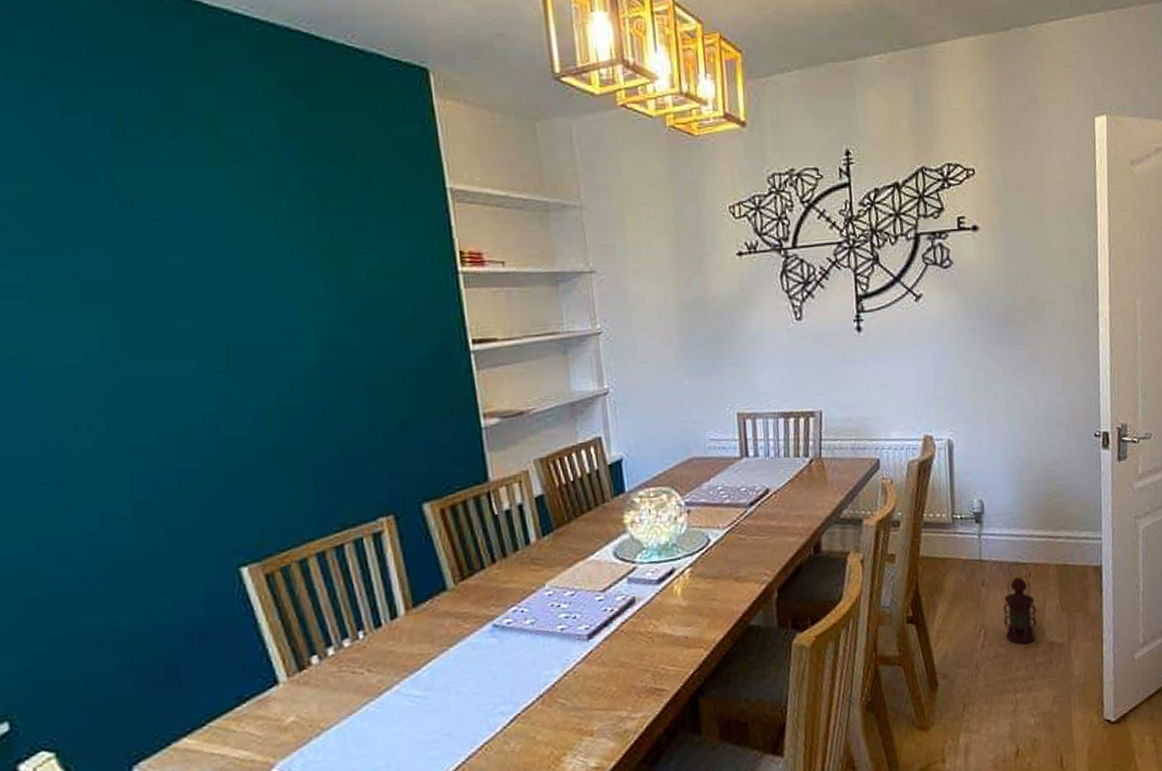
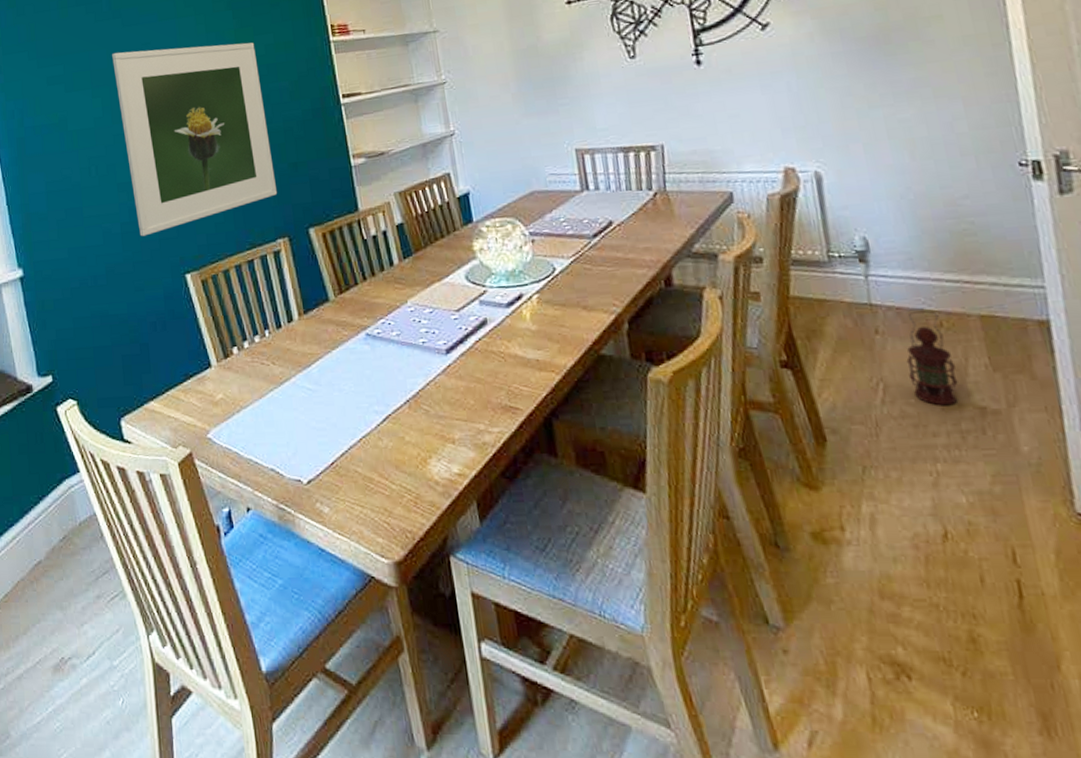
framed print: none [117,258,381,520] -> present [112,42,278,237]

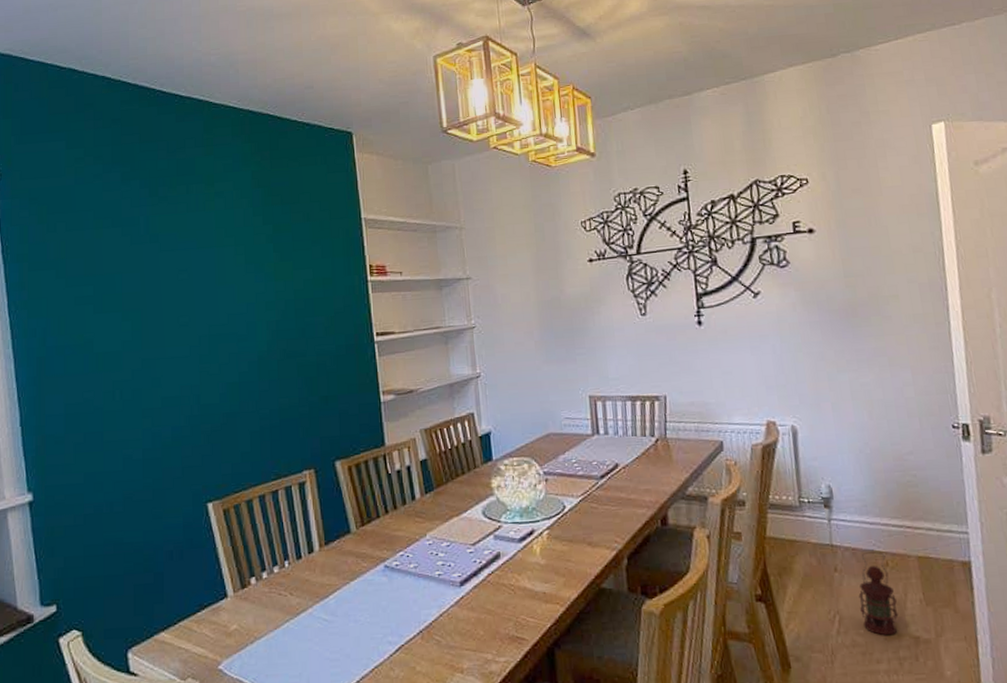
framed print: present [112,42,278,237] -> none [146,276,307,464]

